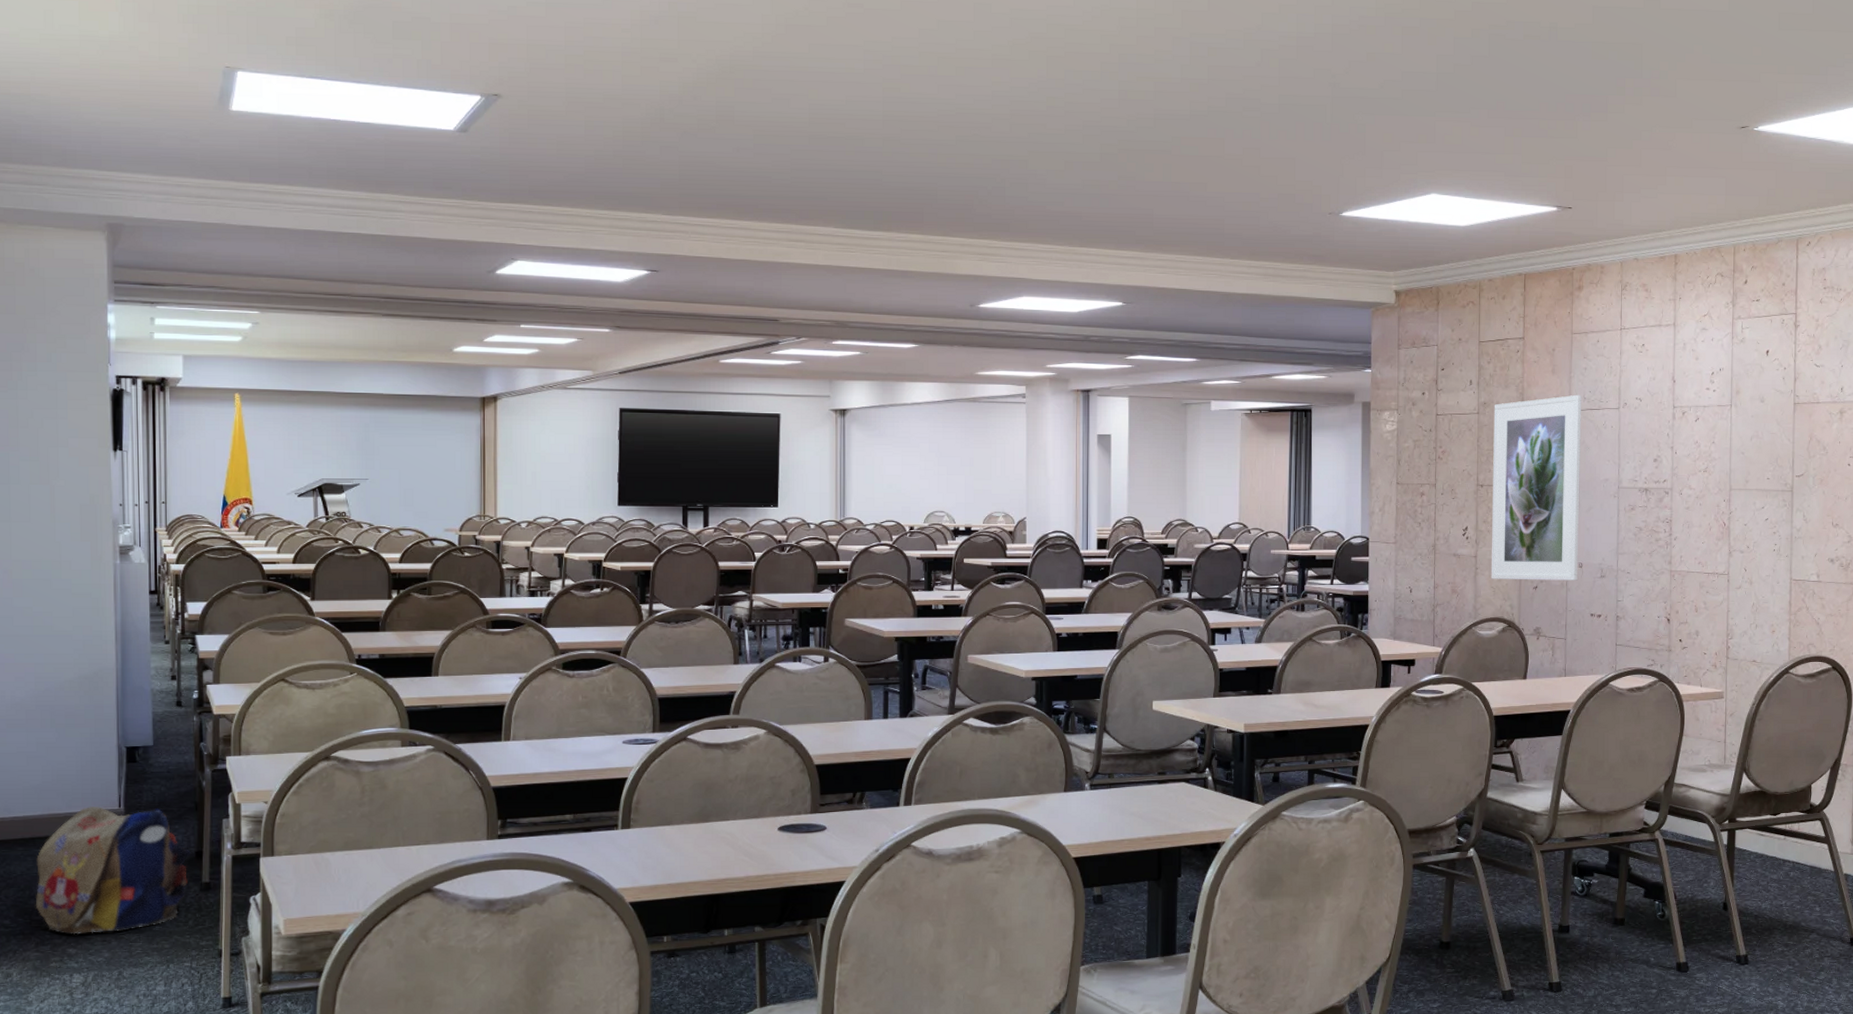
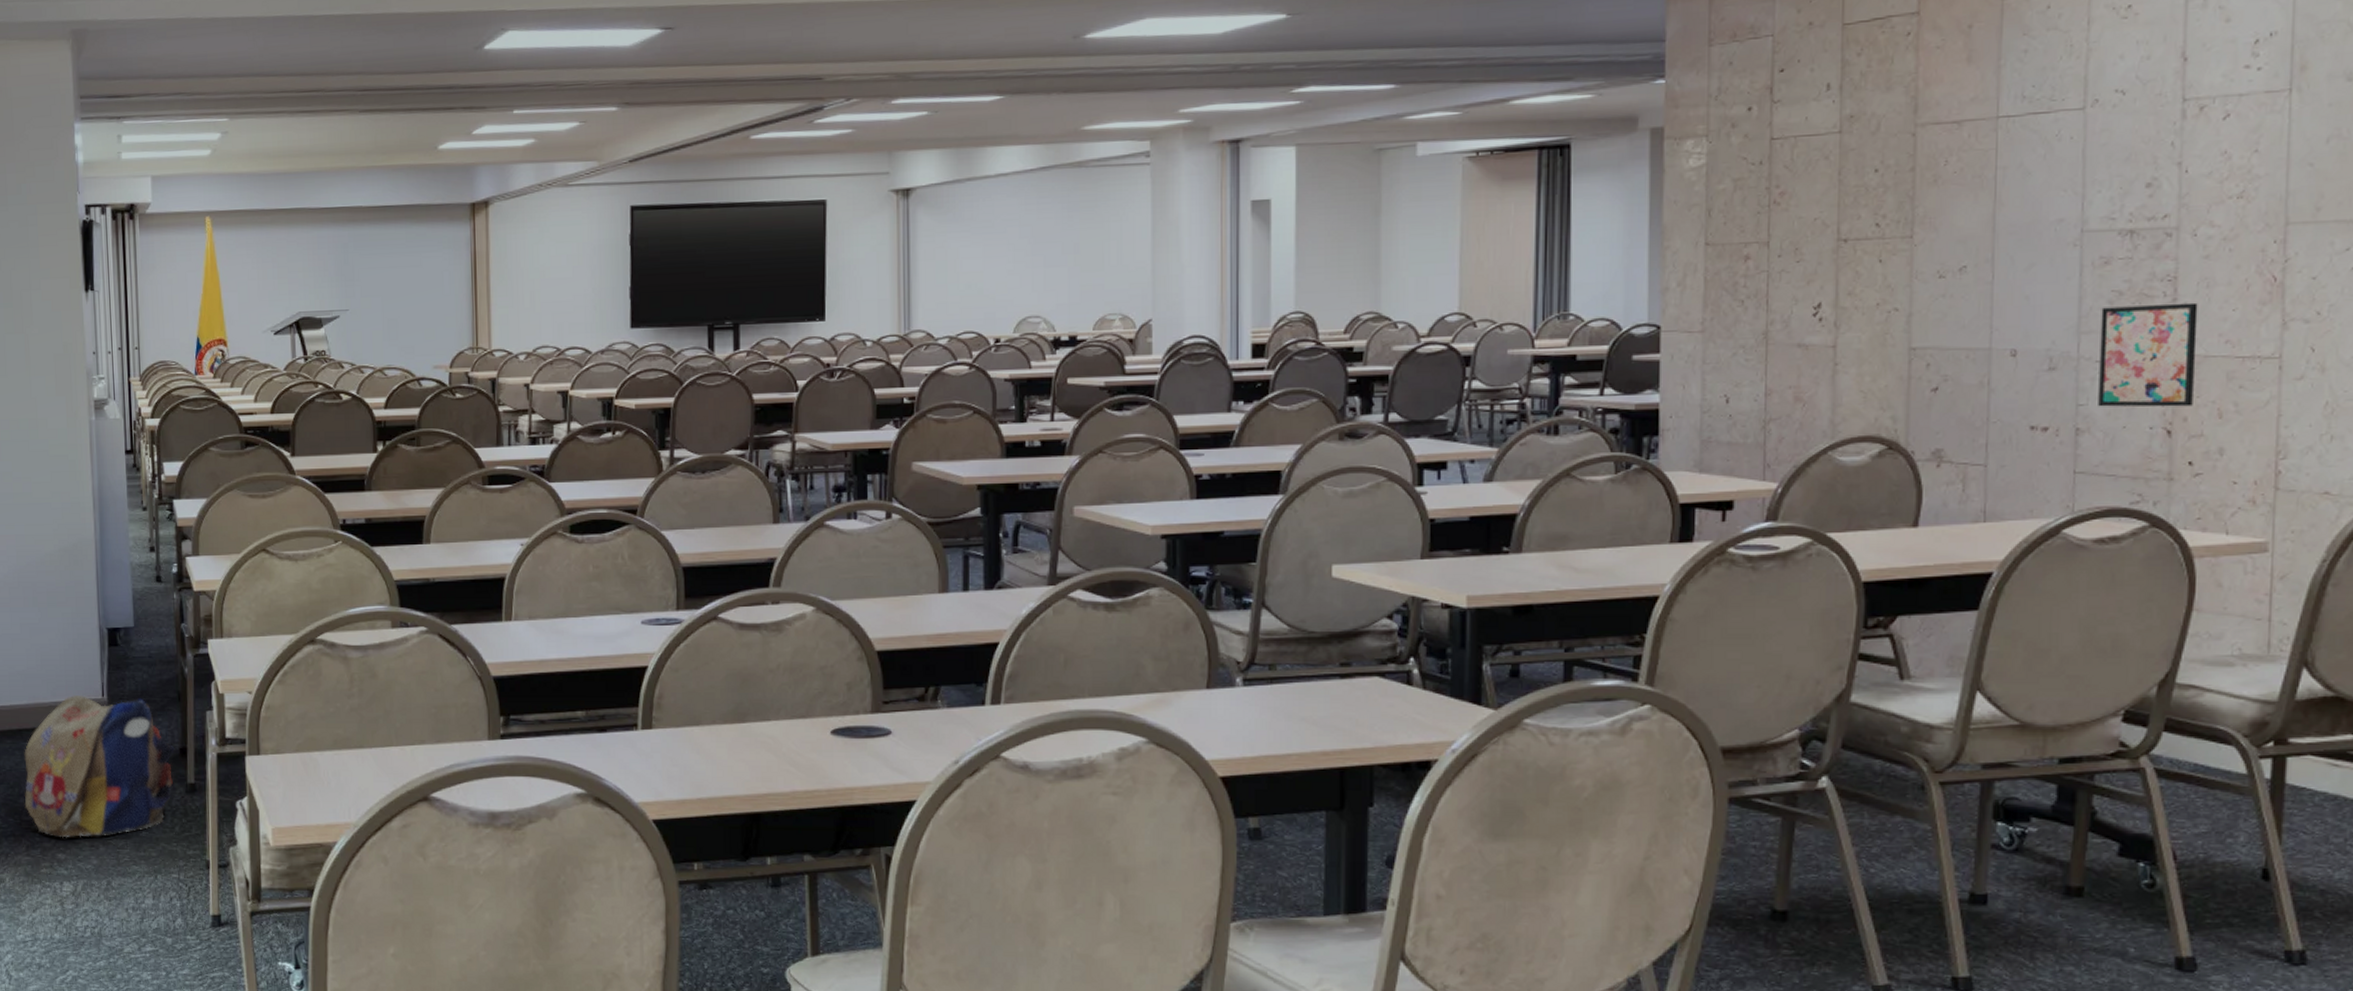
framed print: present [1491,394,1582,581] -> none [1859,92,2020,379]
wall art: none [1629,537,1683,604] -> present [2098,302,2198,407]

